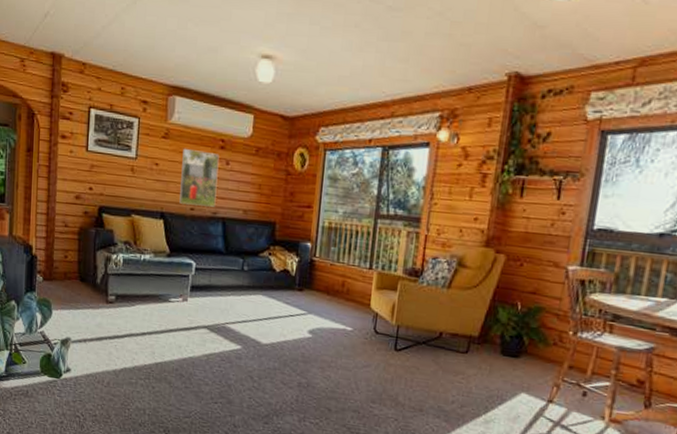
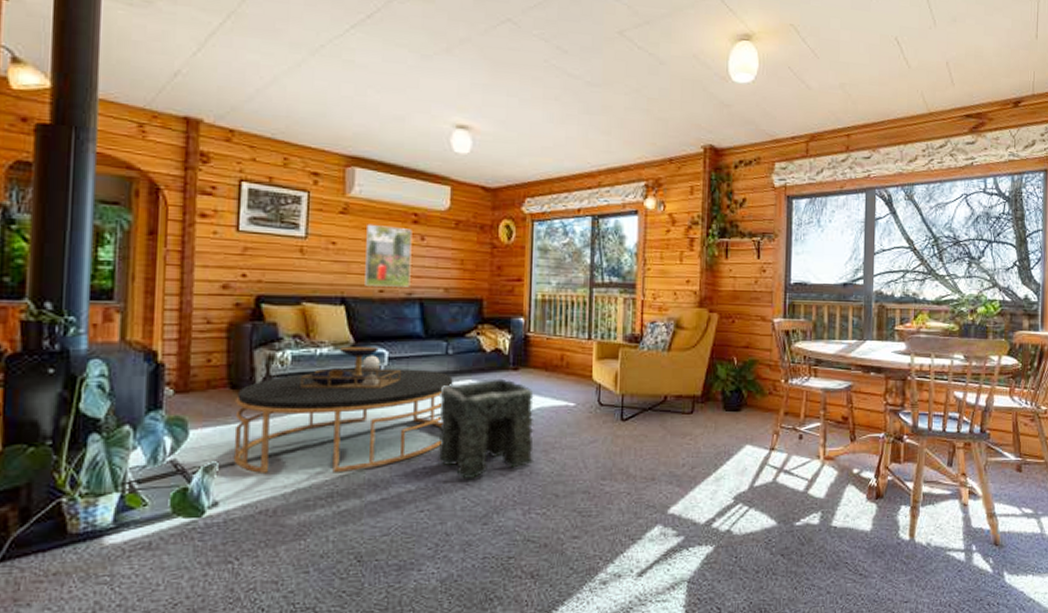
coffee table: none [81,255,247,361] -> present [233,347,453,473]
stone arch: none [229,296,315,382] -> present [436,378,534,478]

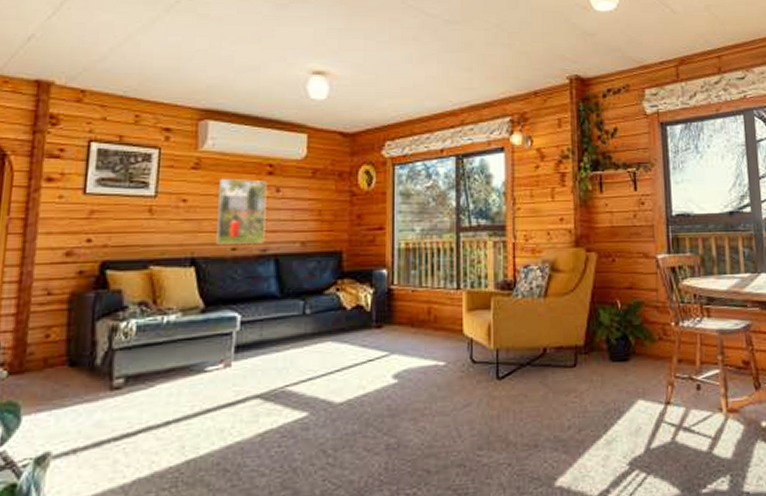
coffee table: present [233,347,453,473] -> none [68,311,311,463]
stone arch: present [436,378,534,478] -> none [292,338,401,456]

